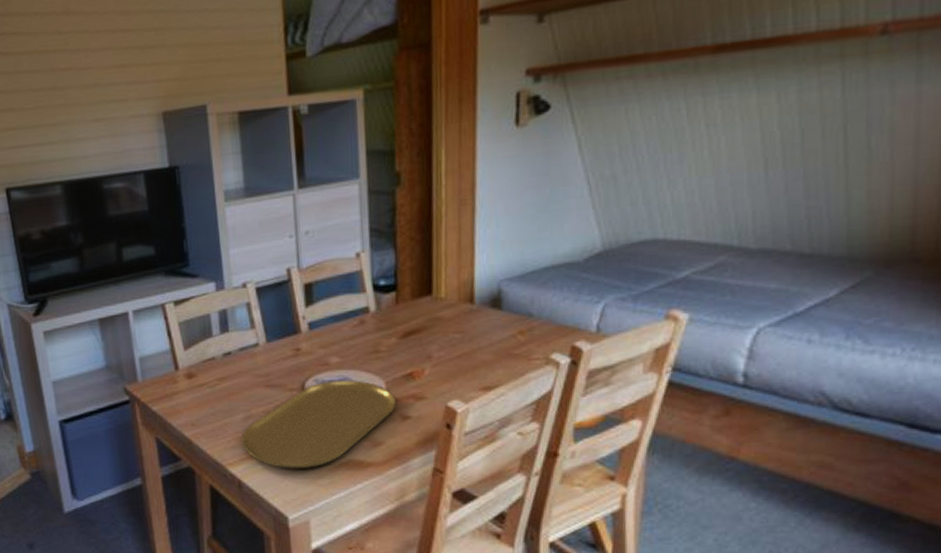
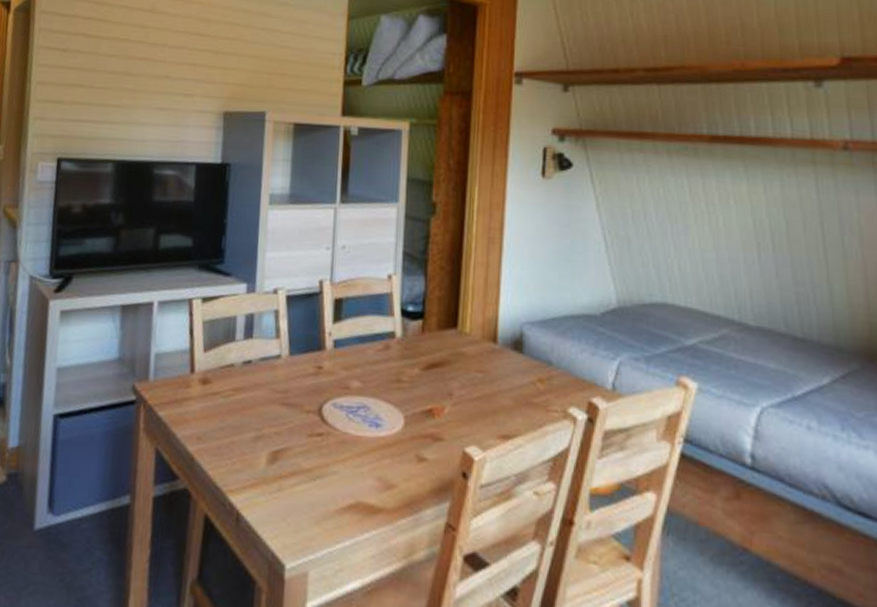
placemat: present [242,379,397,469] -> none [248,406,414,508]

